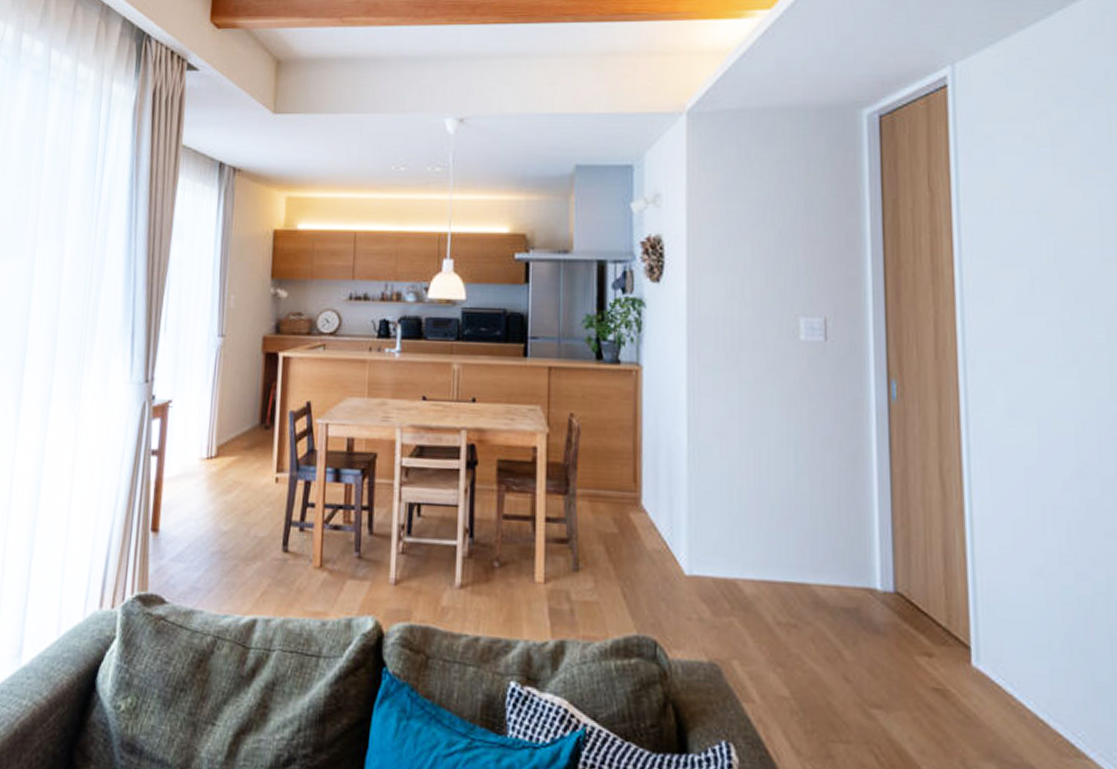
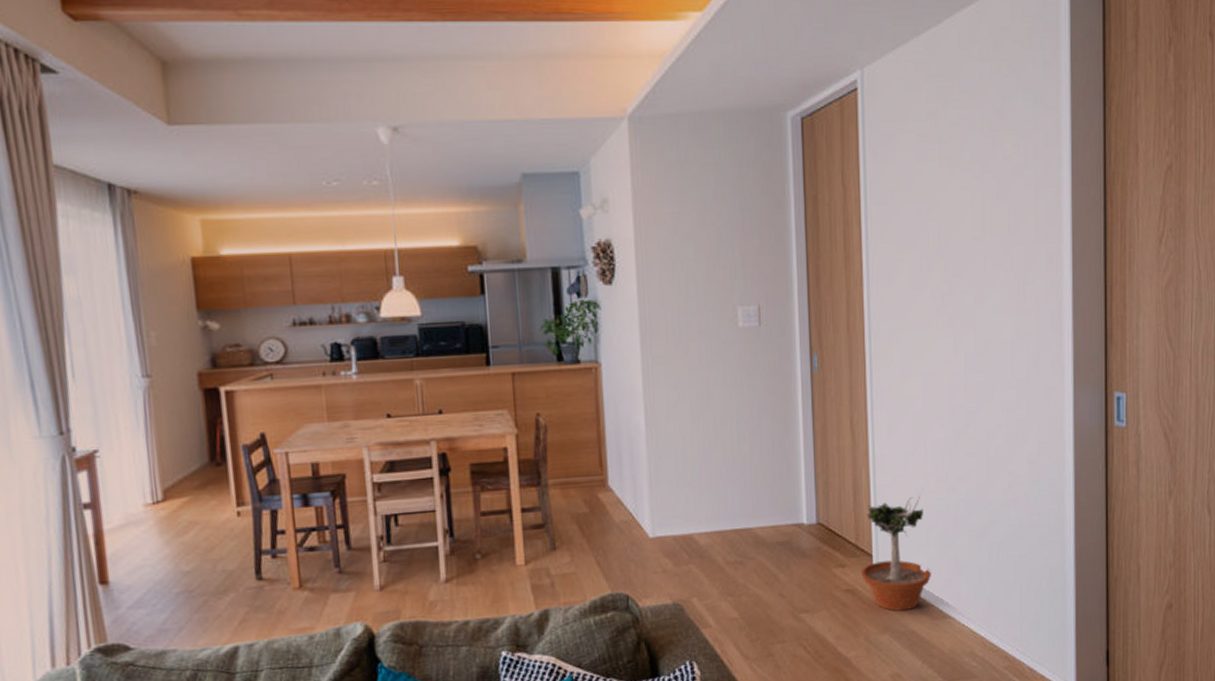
potted tree: none [955,578,1057,735] -> present [861,497,931,611]

